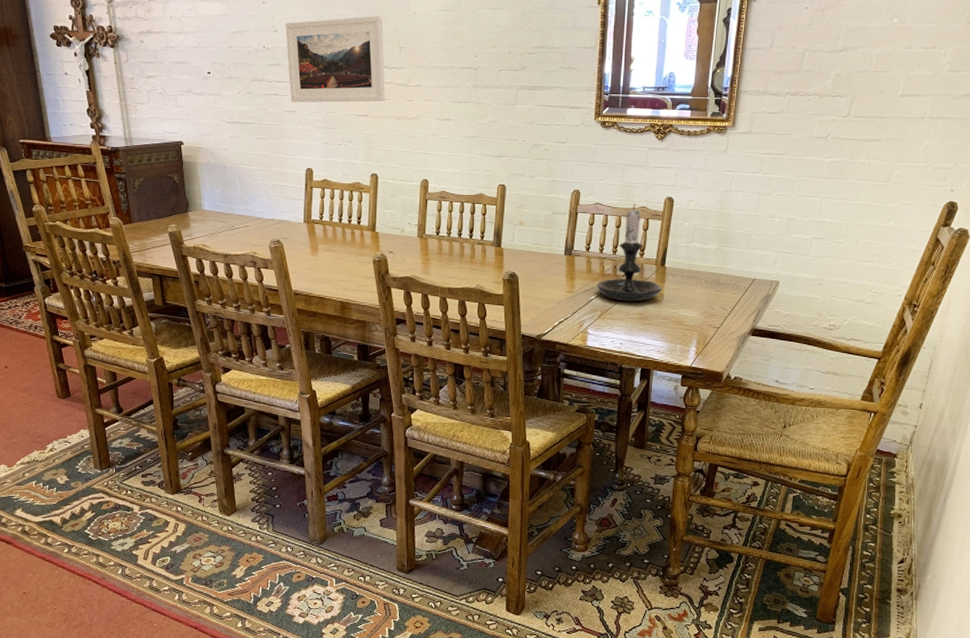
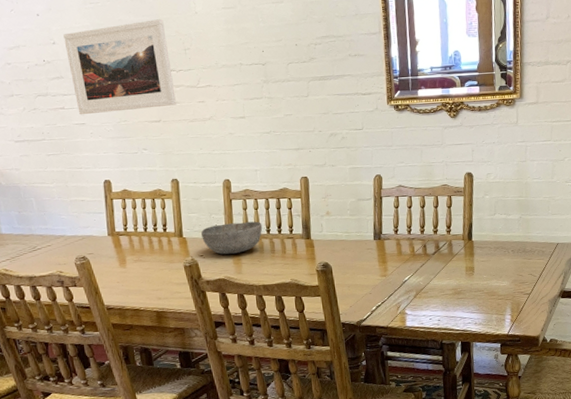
bowl: none [394,223,455,253] -> present [201,221,263,255]
candle holder: present [596,203,663,302] -> none [408,182,473,279]

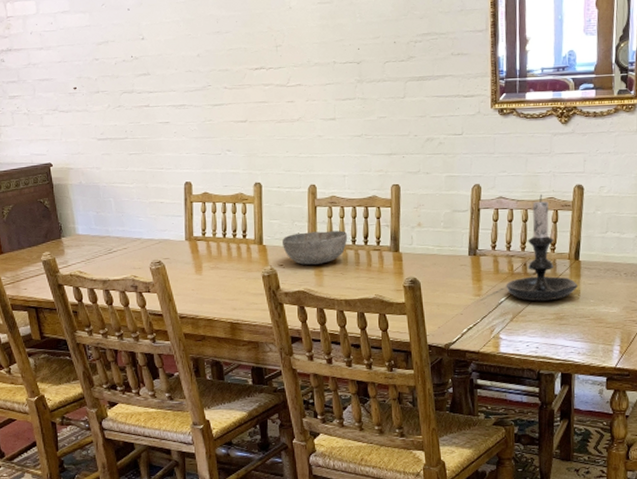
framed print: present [63,19,176,115] -> none [153,14,264,114]
candle holder: none [408,182,473,279] -> present [506,194,579,302]

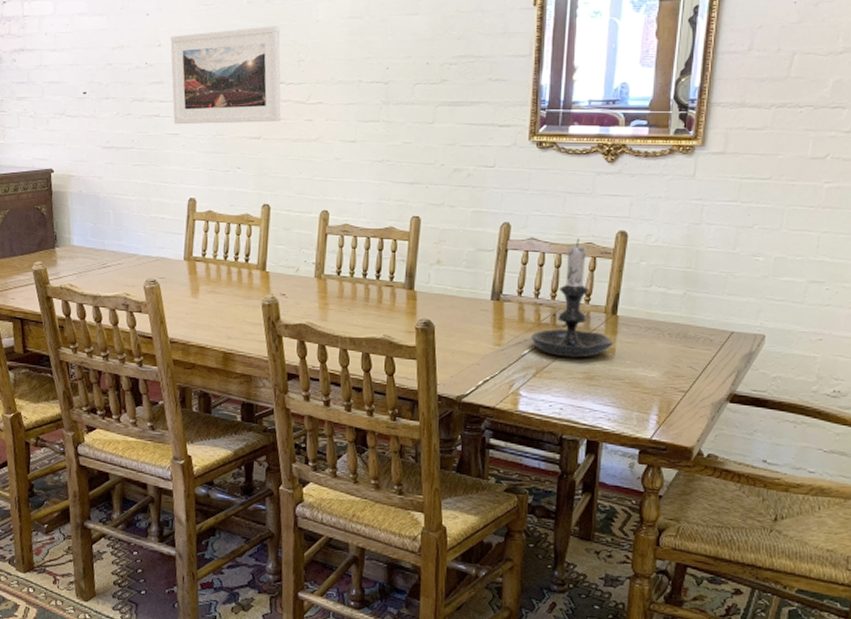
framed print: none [153,14,264,114] -> present [170,26,281,125]
bowl: present [282,230,348,265] -> none [287,261,359,297]

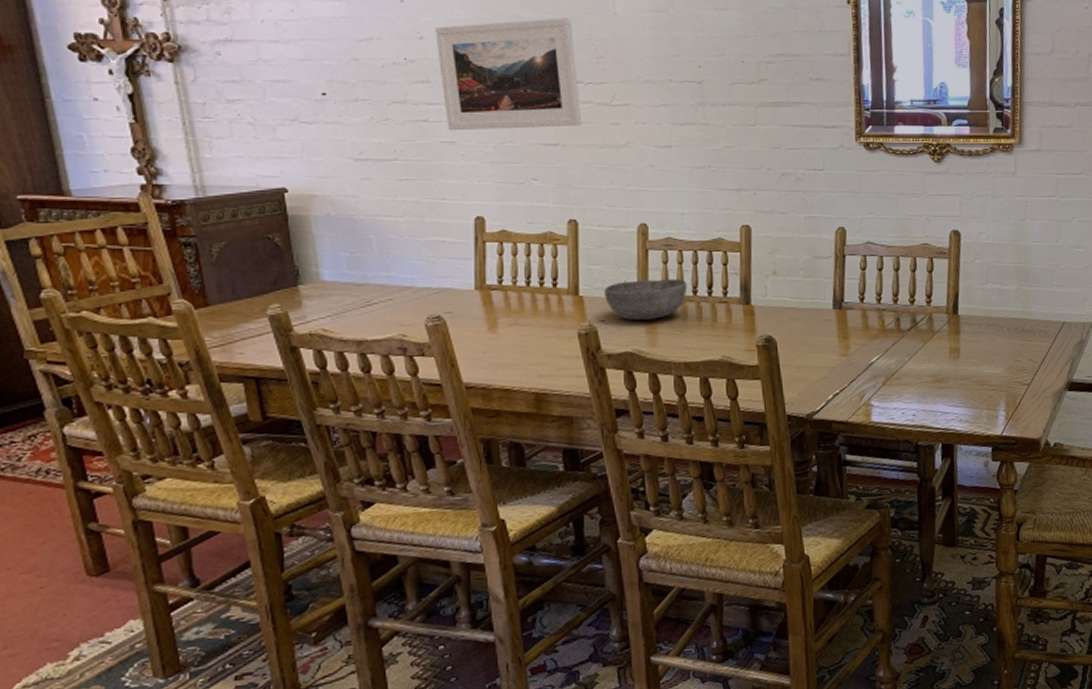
bowl: none [287,261,359,297] -> present [605,279,688,320]
candle holder: present [530,238,614,358] -> none [876,240,958,362]

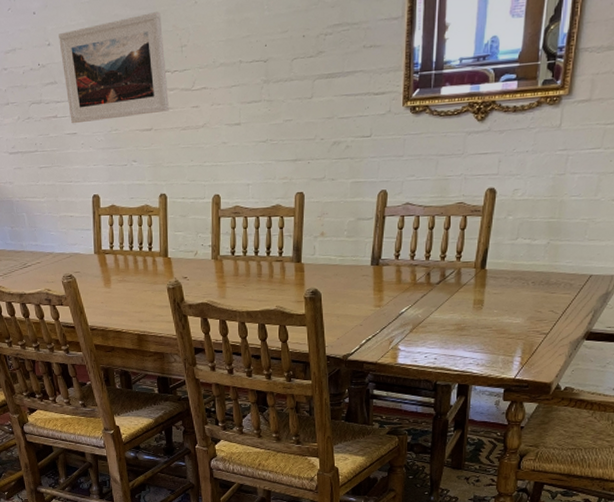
bowl: present [605,279,688,320] -> none [187,241,251,277]

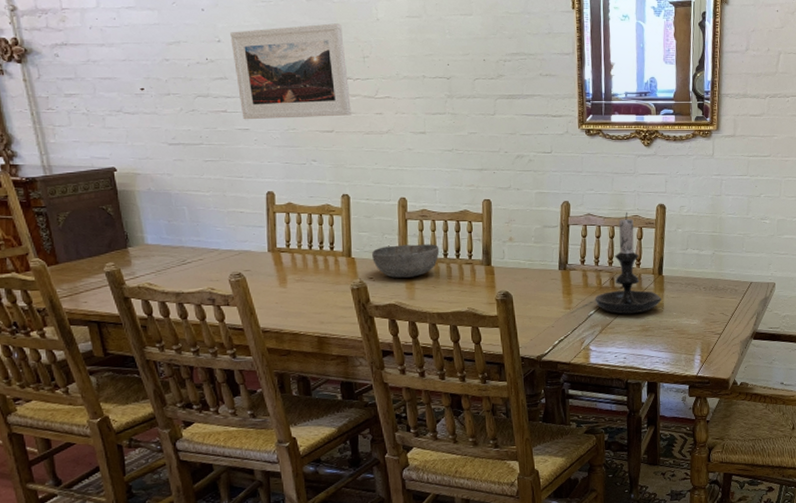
bowl: none [187,241,251,277] -> present [372,244,440,278]
candle holder: none [407,199,483,312] -> present [595,212,662,314]

